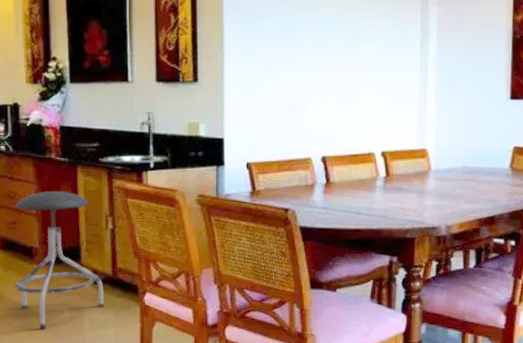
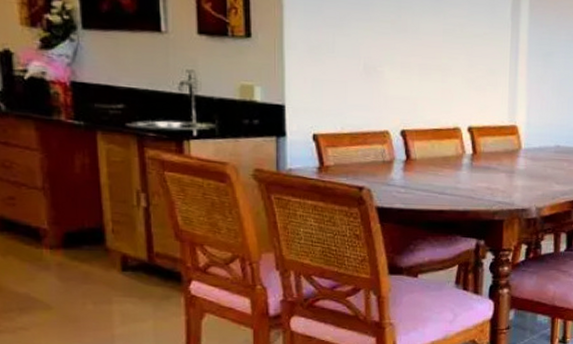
stool: present [14,191,105,329] -> none [13,160,140,325]

